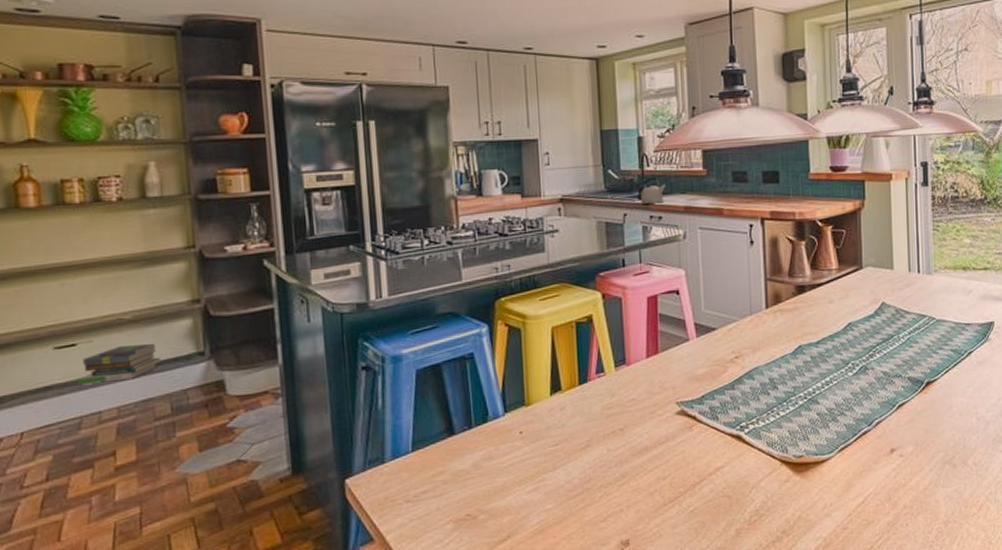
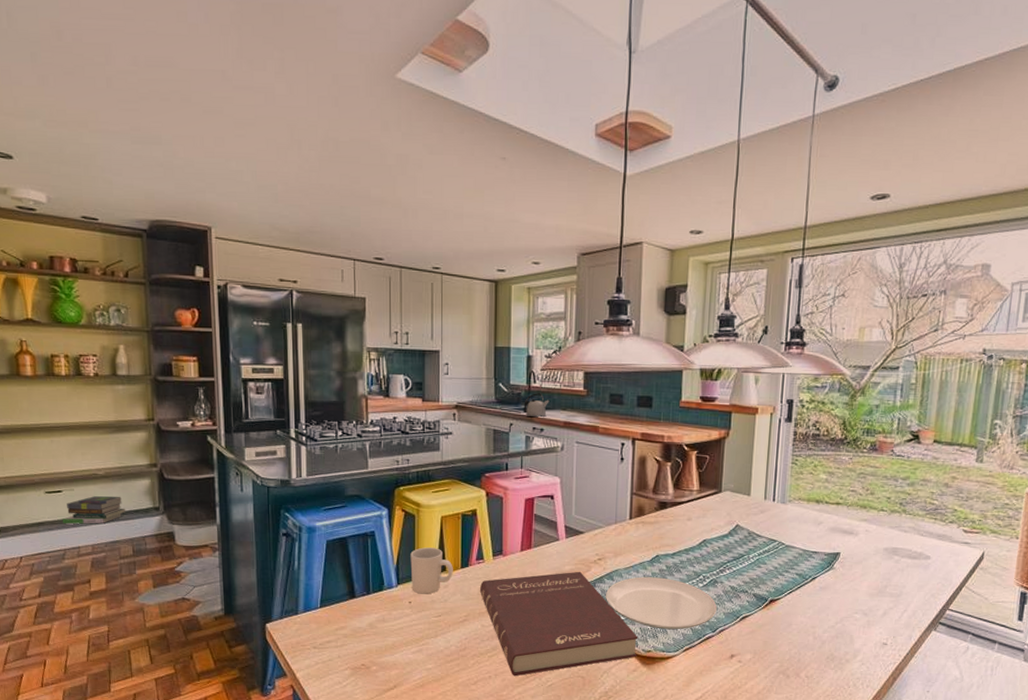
mug: none [518,364,570,421] -> present [410,547,453,594]
book: none [603,373,788,506] -> present [480,571,638,676]
plate: none [747,370,870,430] -> present [606,577,717,630]

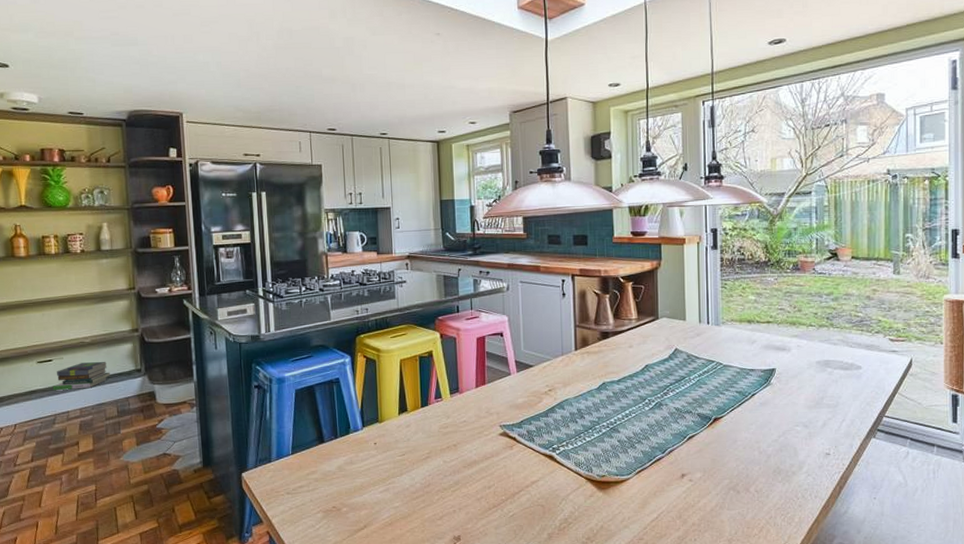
mug: present [410,547,453,594] -> none [373,390,414,435]
book: present [480,571,638,676] -> none [440,403,593,509]
kettle: present [523,393,550,417] -> none [470,239,493,262]
plate: present [606,577,717,630] -> none [558,404,664,454]

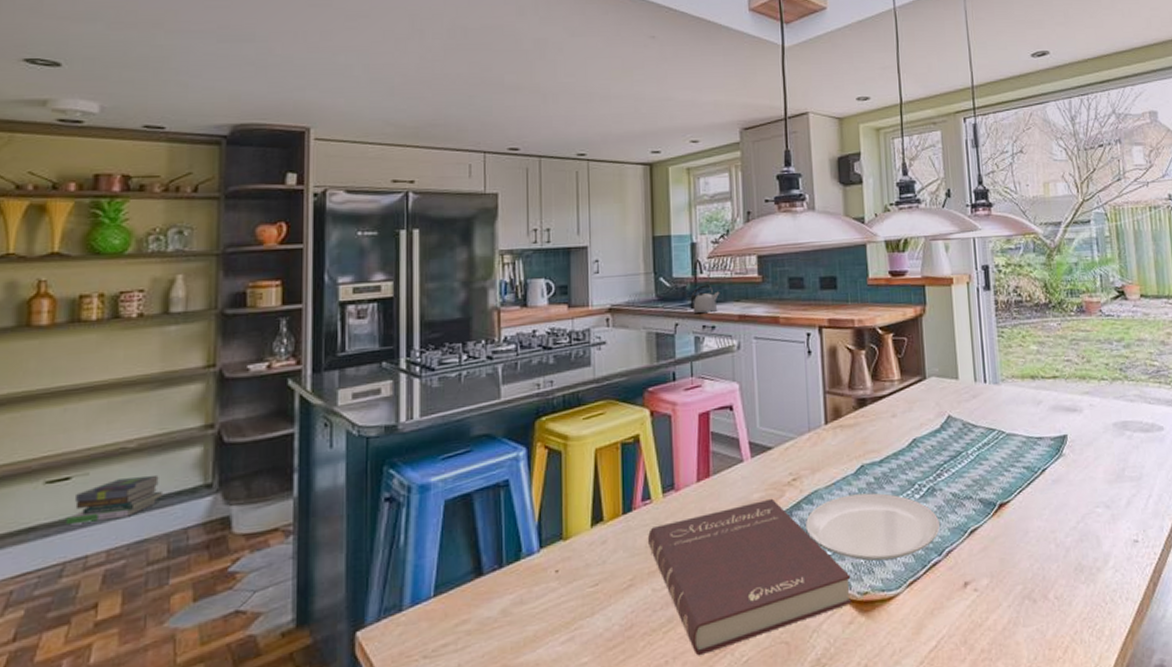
book: none [440,403,593,509] -> present [648,498,852,656]
kettle: none [470,239,493,262] -> present [690,284,720,314]
plate: none [558,404,664,454] -> present [806,492,940,562]

